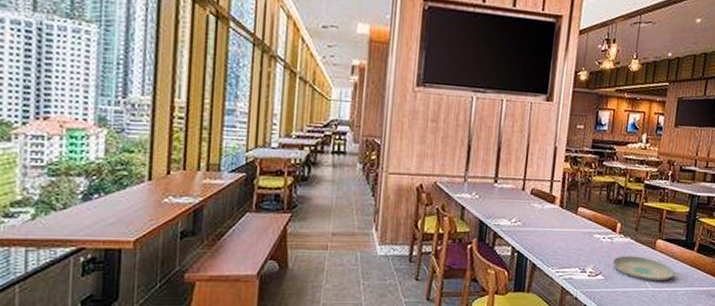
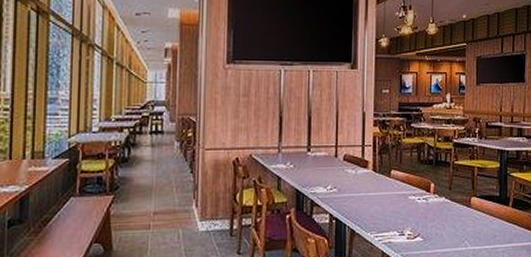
plate: present [612,256,674,282] -> none [430,215,492,240]

